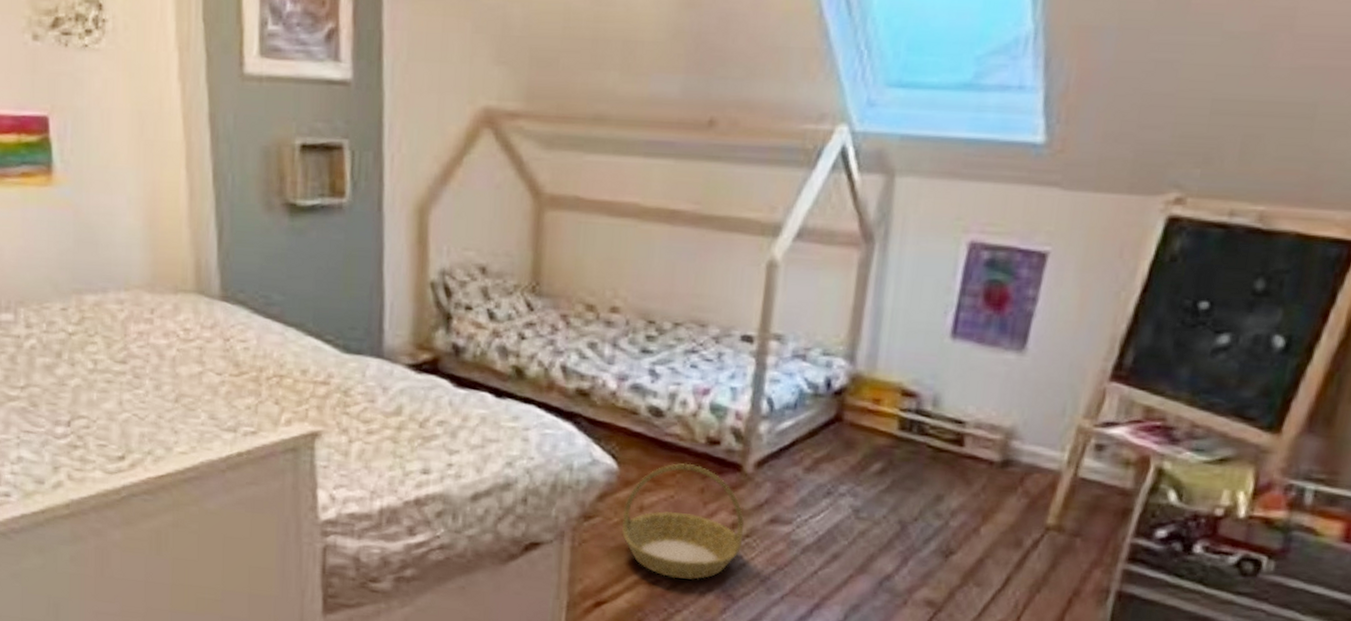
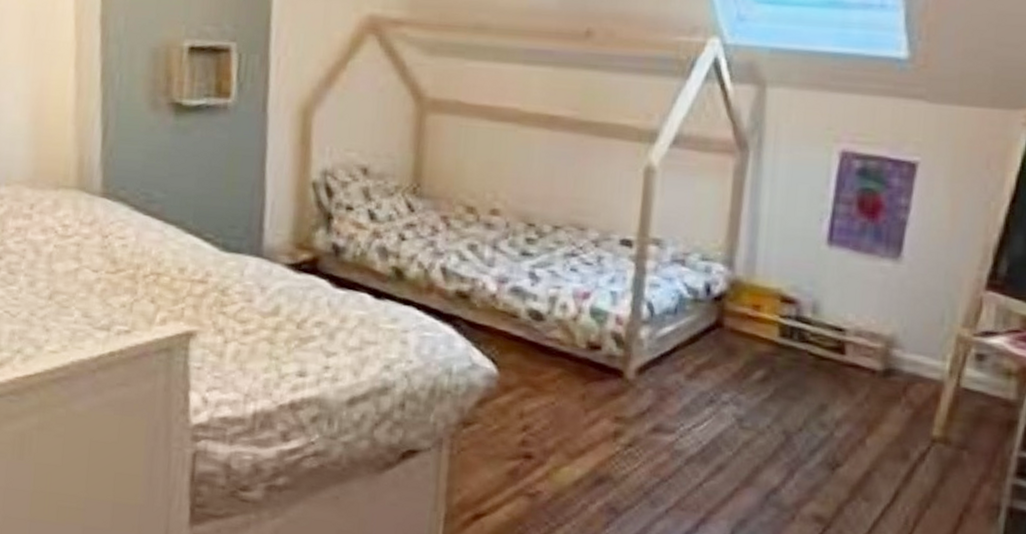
basket: present [622,462,744,580] -> none [502,368,627,492]

